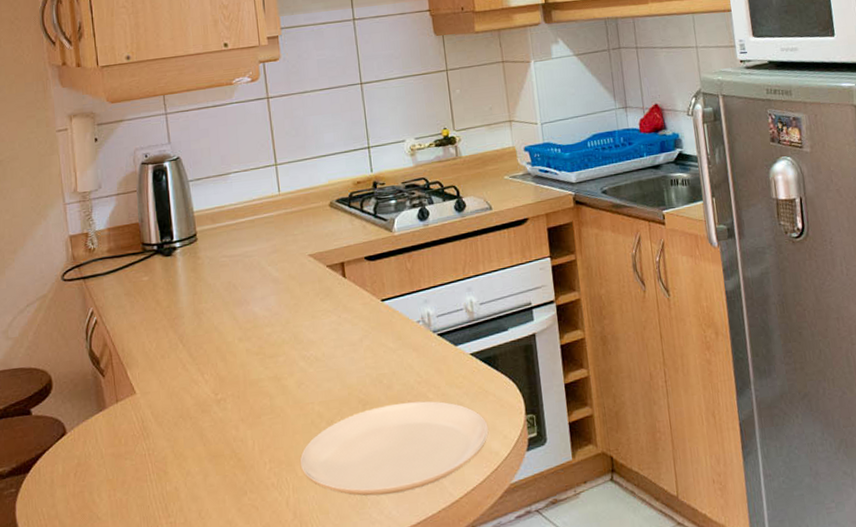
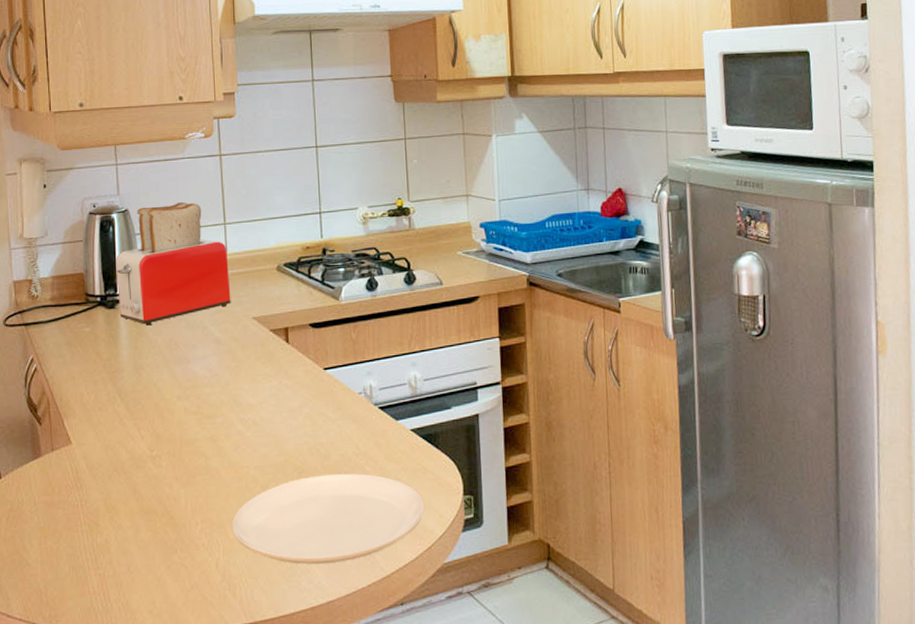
toaster: none [170,146,287,271] -> present [116,201,231,326]

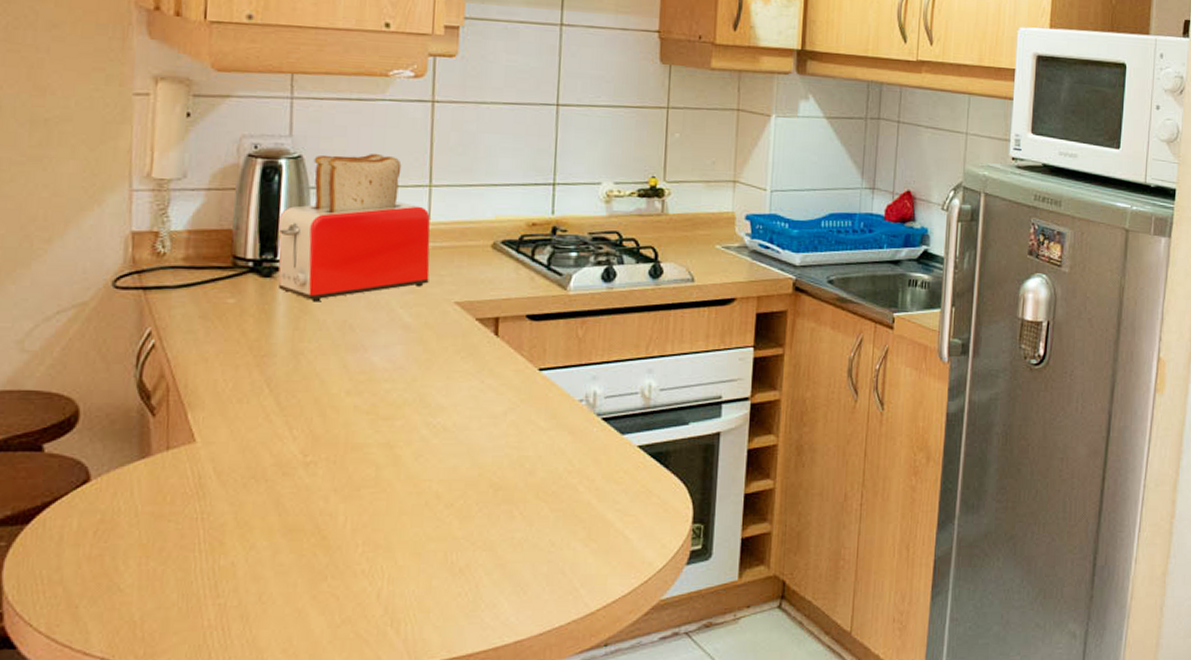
plate: present [232,473,425,564] -> none [402,493,645,597]

